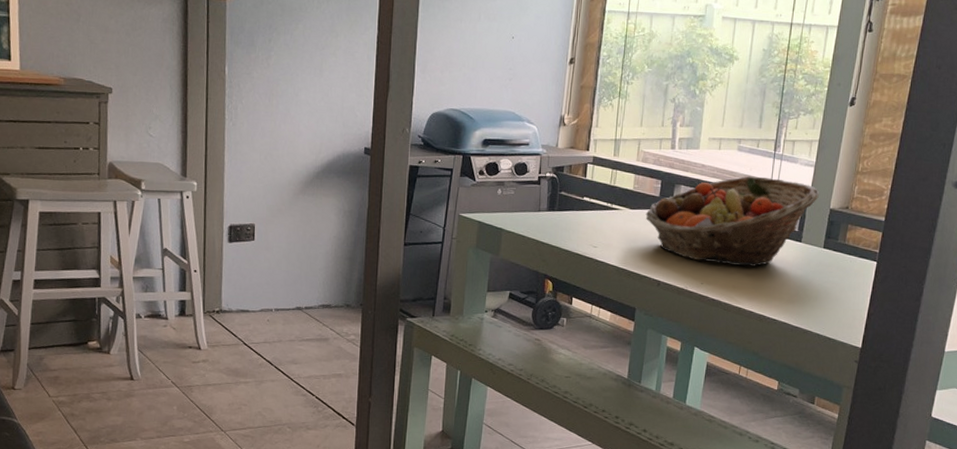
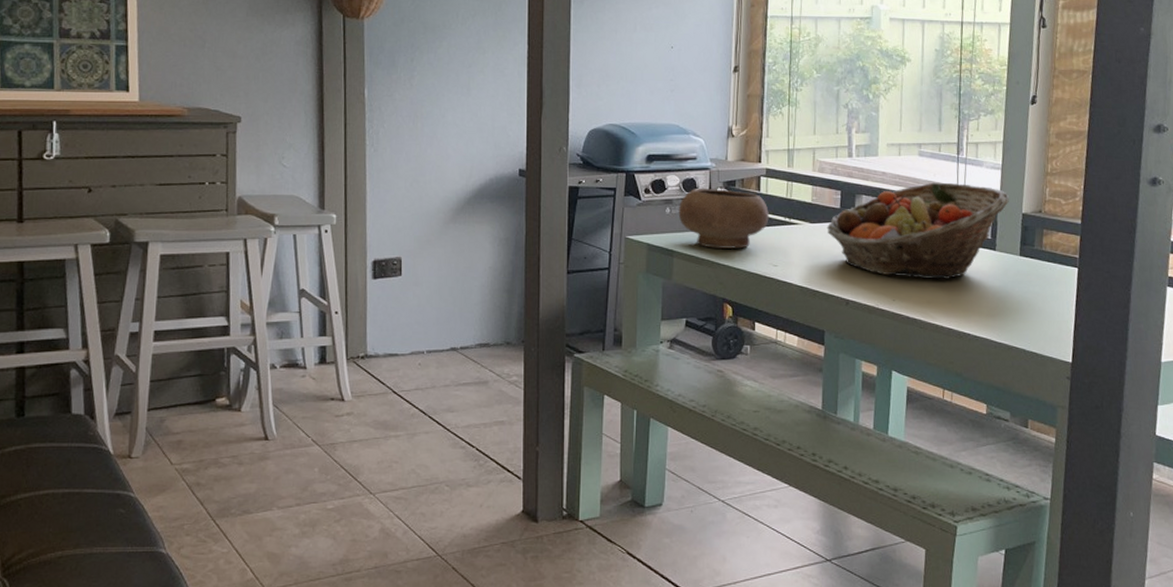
bowl: none [509,172,593,230] -> present [678,189,769,249]

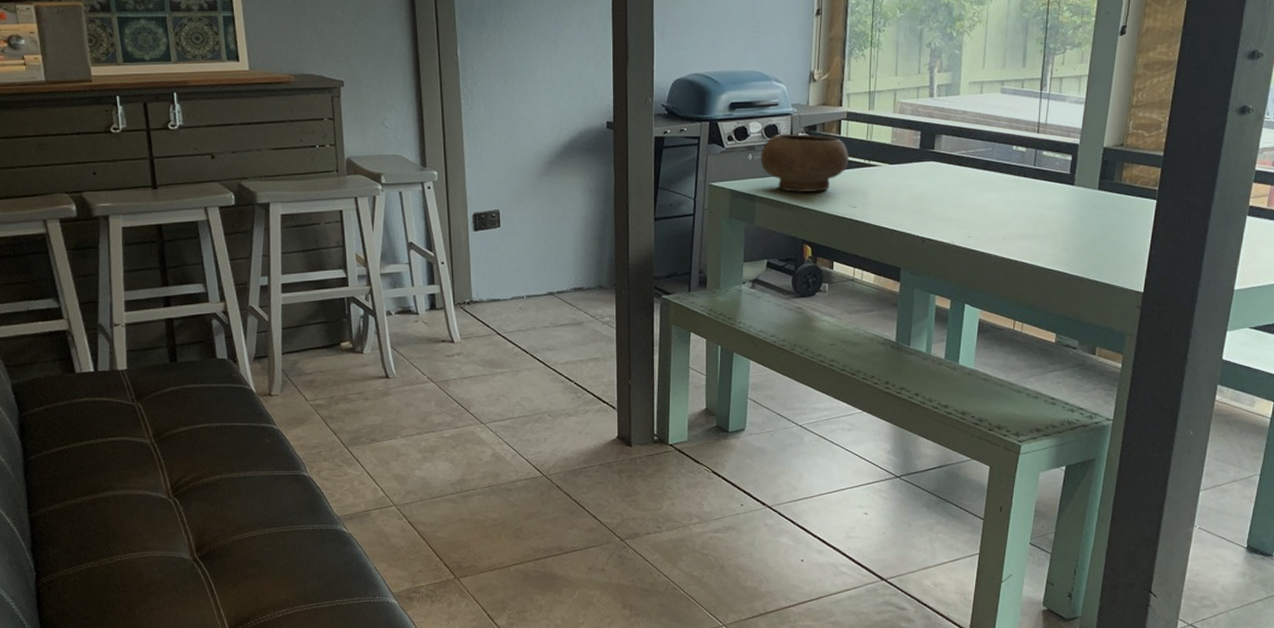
fruit basket: present [827,182,1009,279] -> none [905,119,1091,215]

